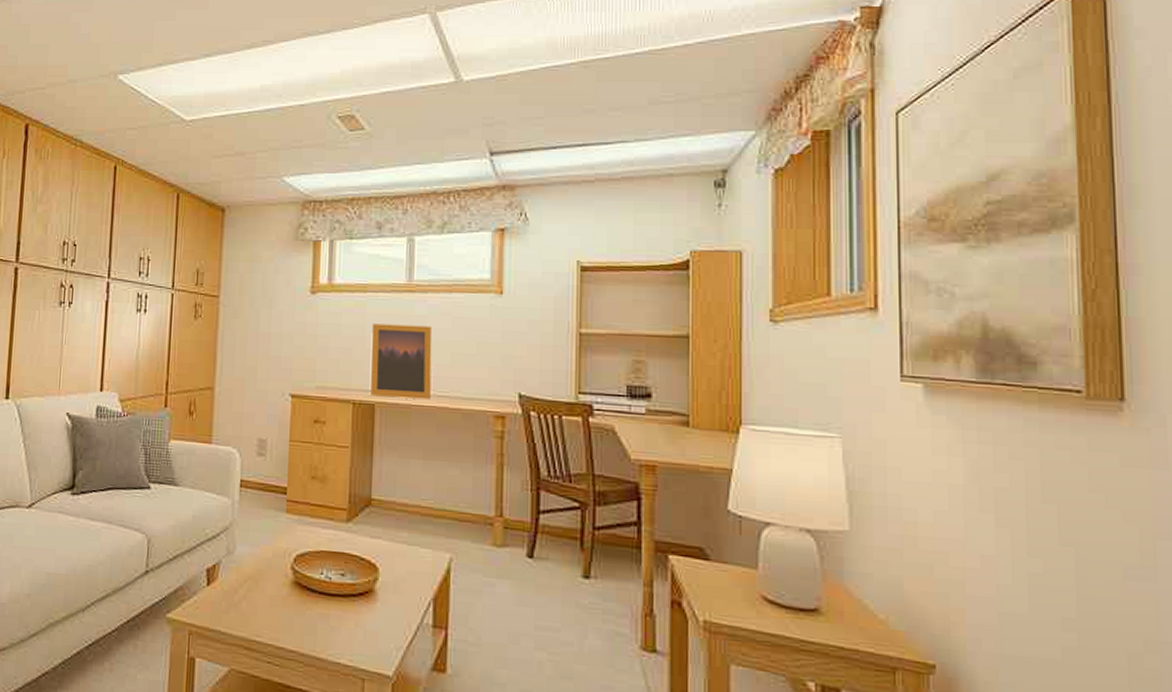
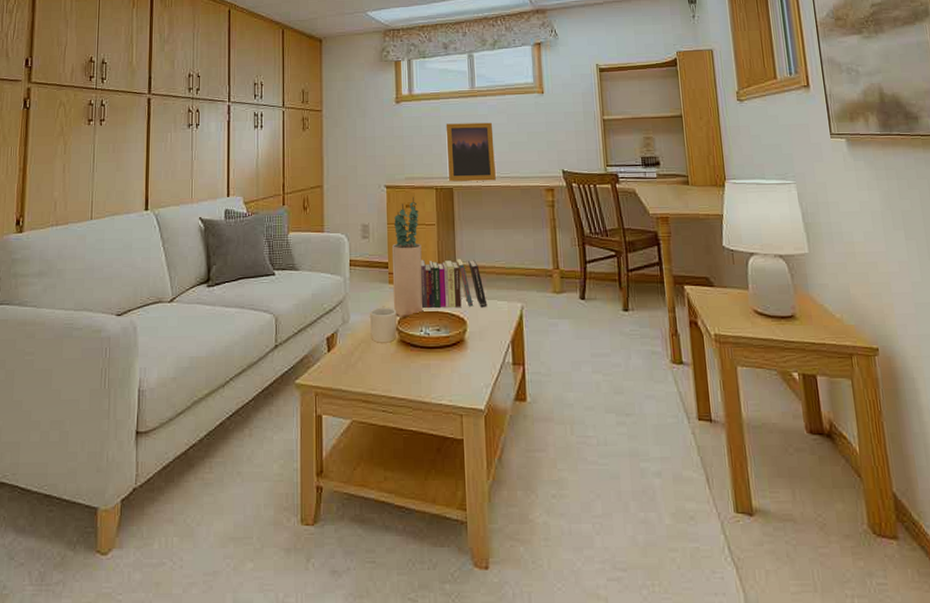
mug: none [259,539,293,583] -> present [370,307,397,343]
vase: none [289,410,330,557] -> present [392,196,423,318]
books: none [324,488,407,554] -> present [421,259,488,309]

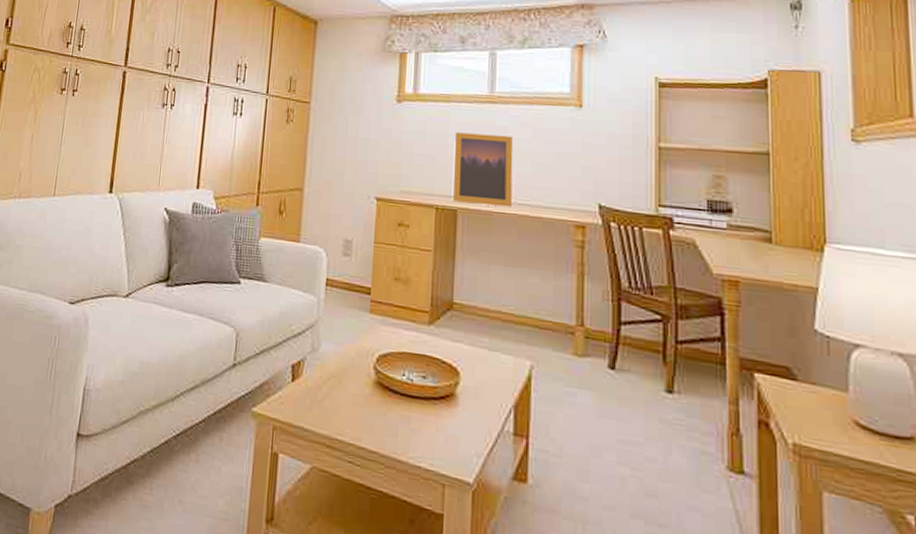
mug: present [370,307,397,343] -> none [343,338,376,383]
vase: present [392,196,423,318] -> none [372,214,413,358]
books: present [421,259,488,309] -> none [406,290,488,360]

